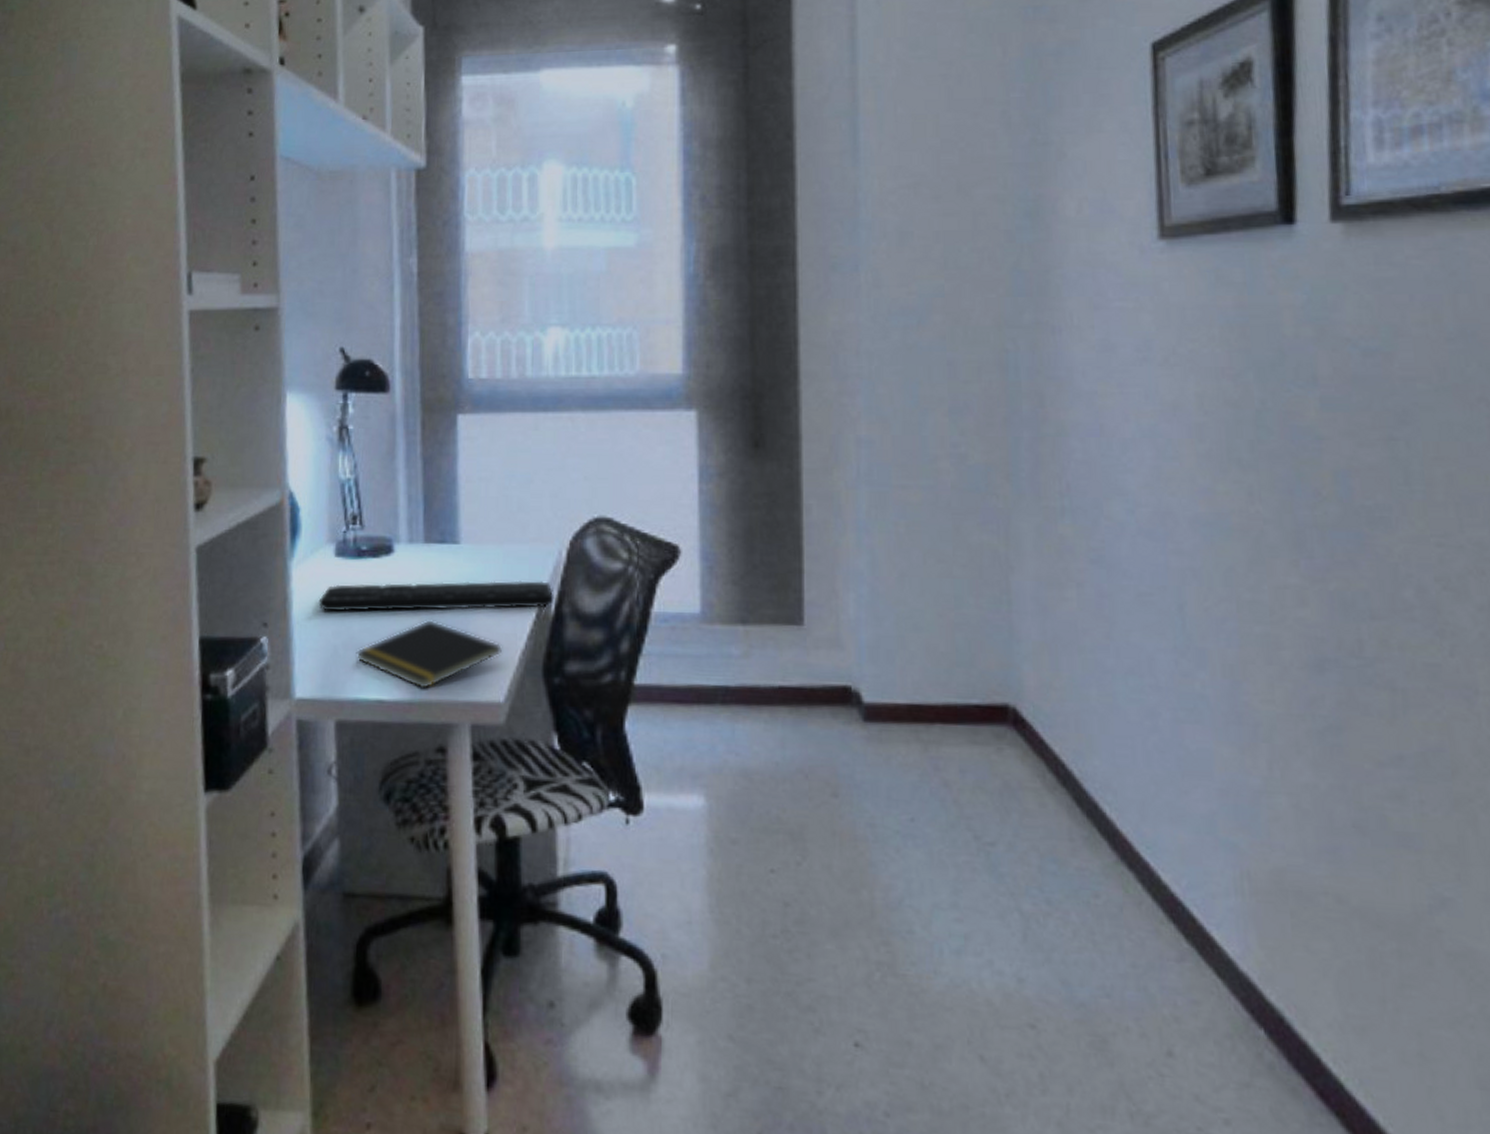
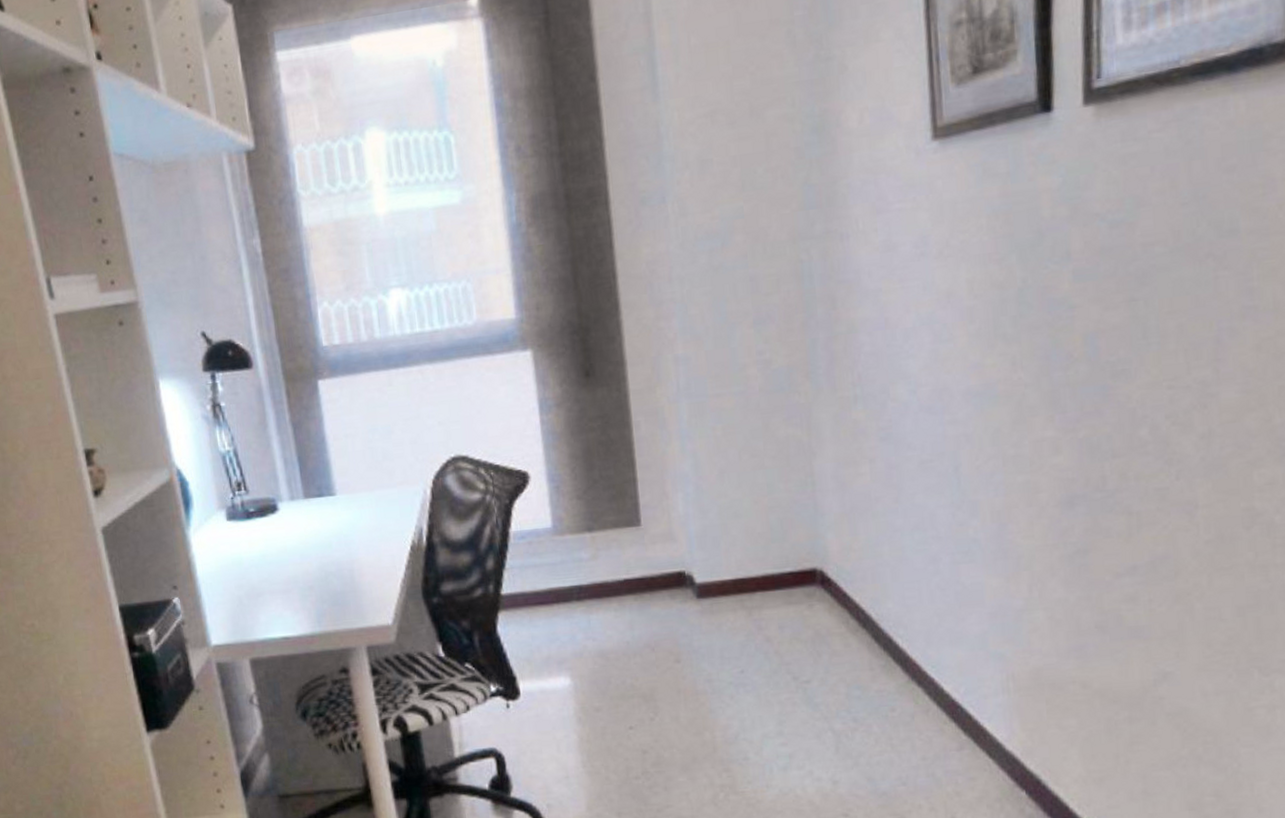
keyboard: present [318,580,555,612] -> none [218,518,425,569]
notepad: present [356,620,503,690] -> none [258,564,386,624]

